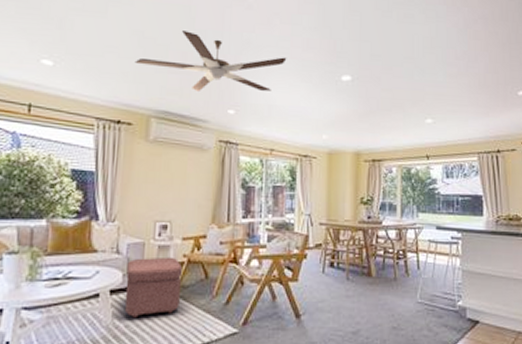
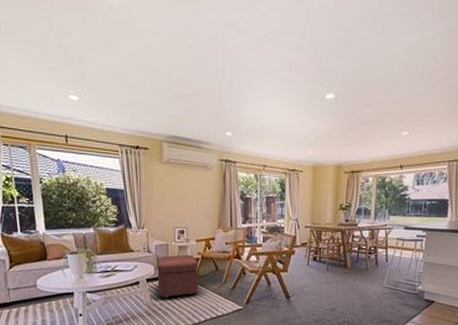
ceiling fan: present [134,31,287,93] -> none [144,59,276,118]

